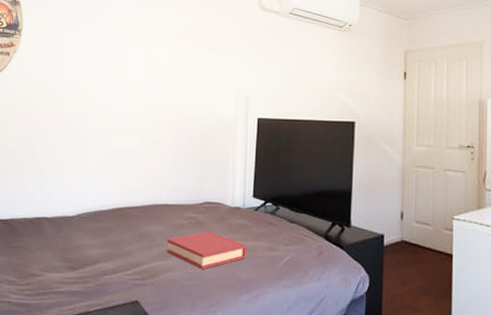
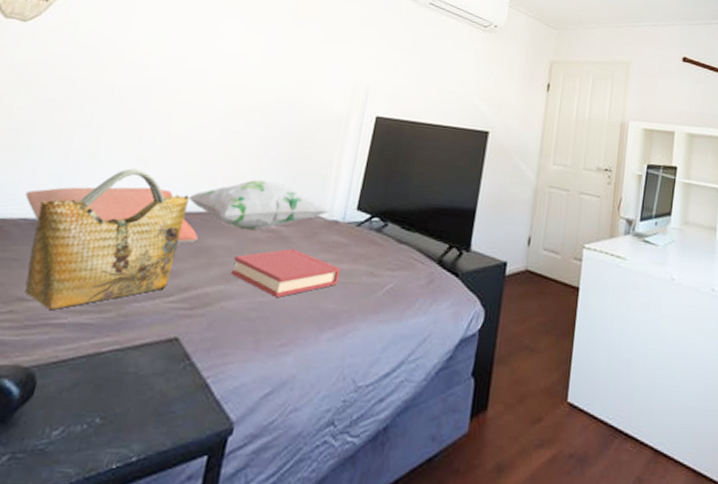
pillow: none [22,190,139,231] -> present [25,187,198,244]
grocery bag: none [32,177,128,282] -> present [25,168,189,309]
decorative pillow: none [127,178,233,218] -> present [187,180,330,230]

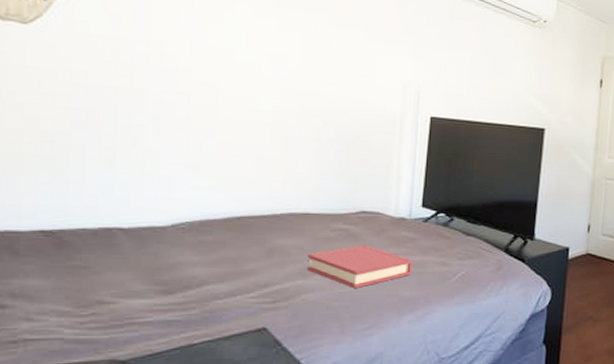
grocery bag: present [25,168,189,309] -> none [96,176,251,310]
pillow: present [25,187,198,244] -> none [78,193,267,245]
decorative pillow: present [187,180,330,230] -> none [249,182,396,229]

